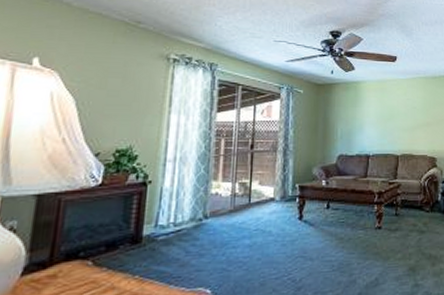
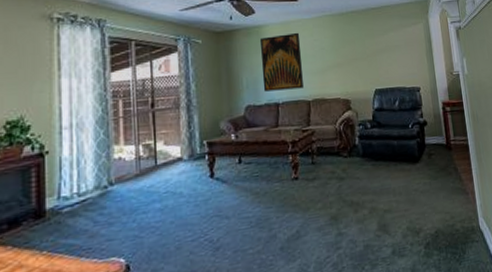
wall art: none [356,90,395,143] -> present [259,32,303,92]

